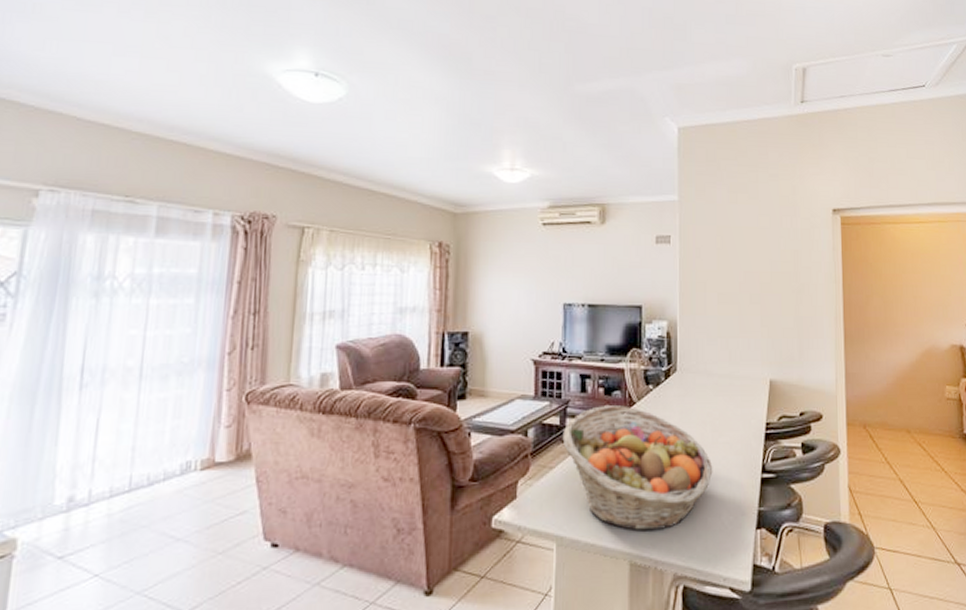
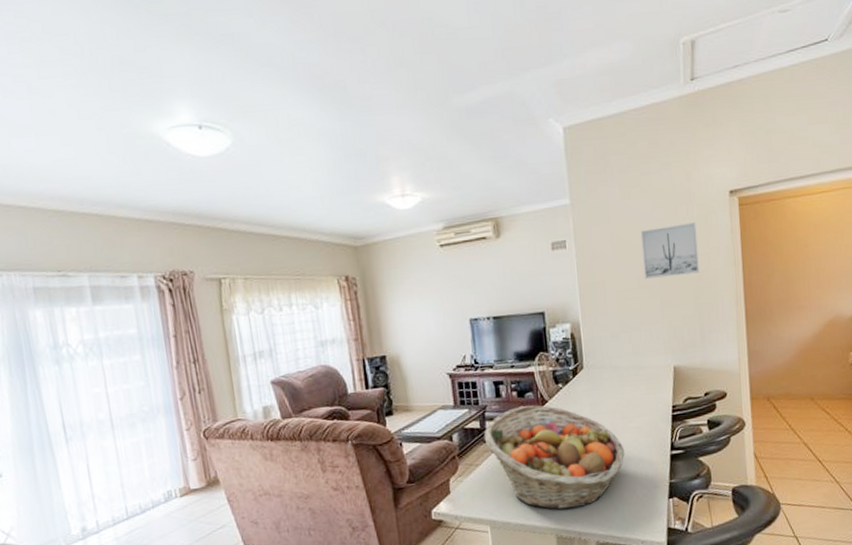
wall art: none [745,234,801,286] -> present [640,222,699,279]

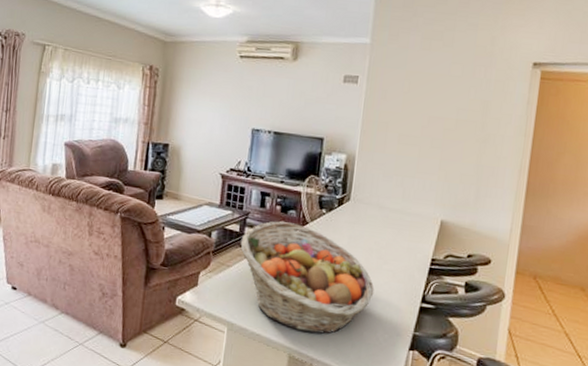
wall art: present [640,222,699,279] -> none [428,82,492,136]

